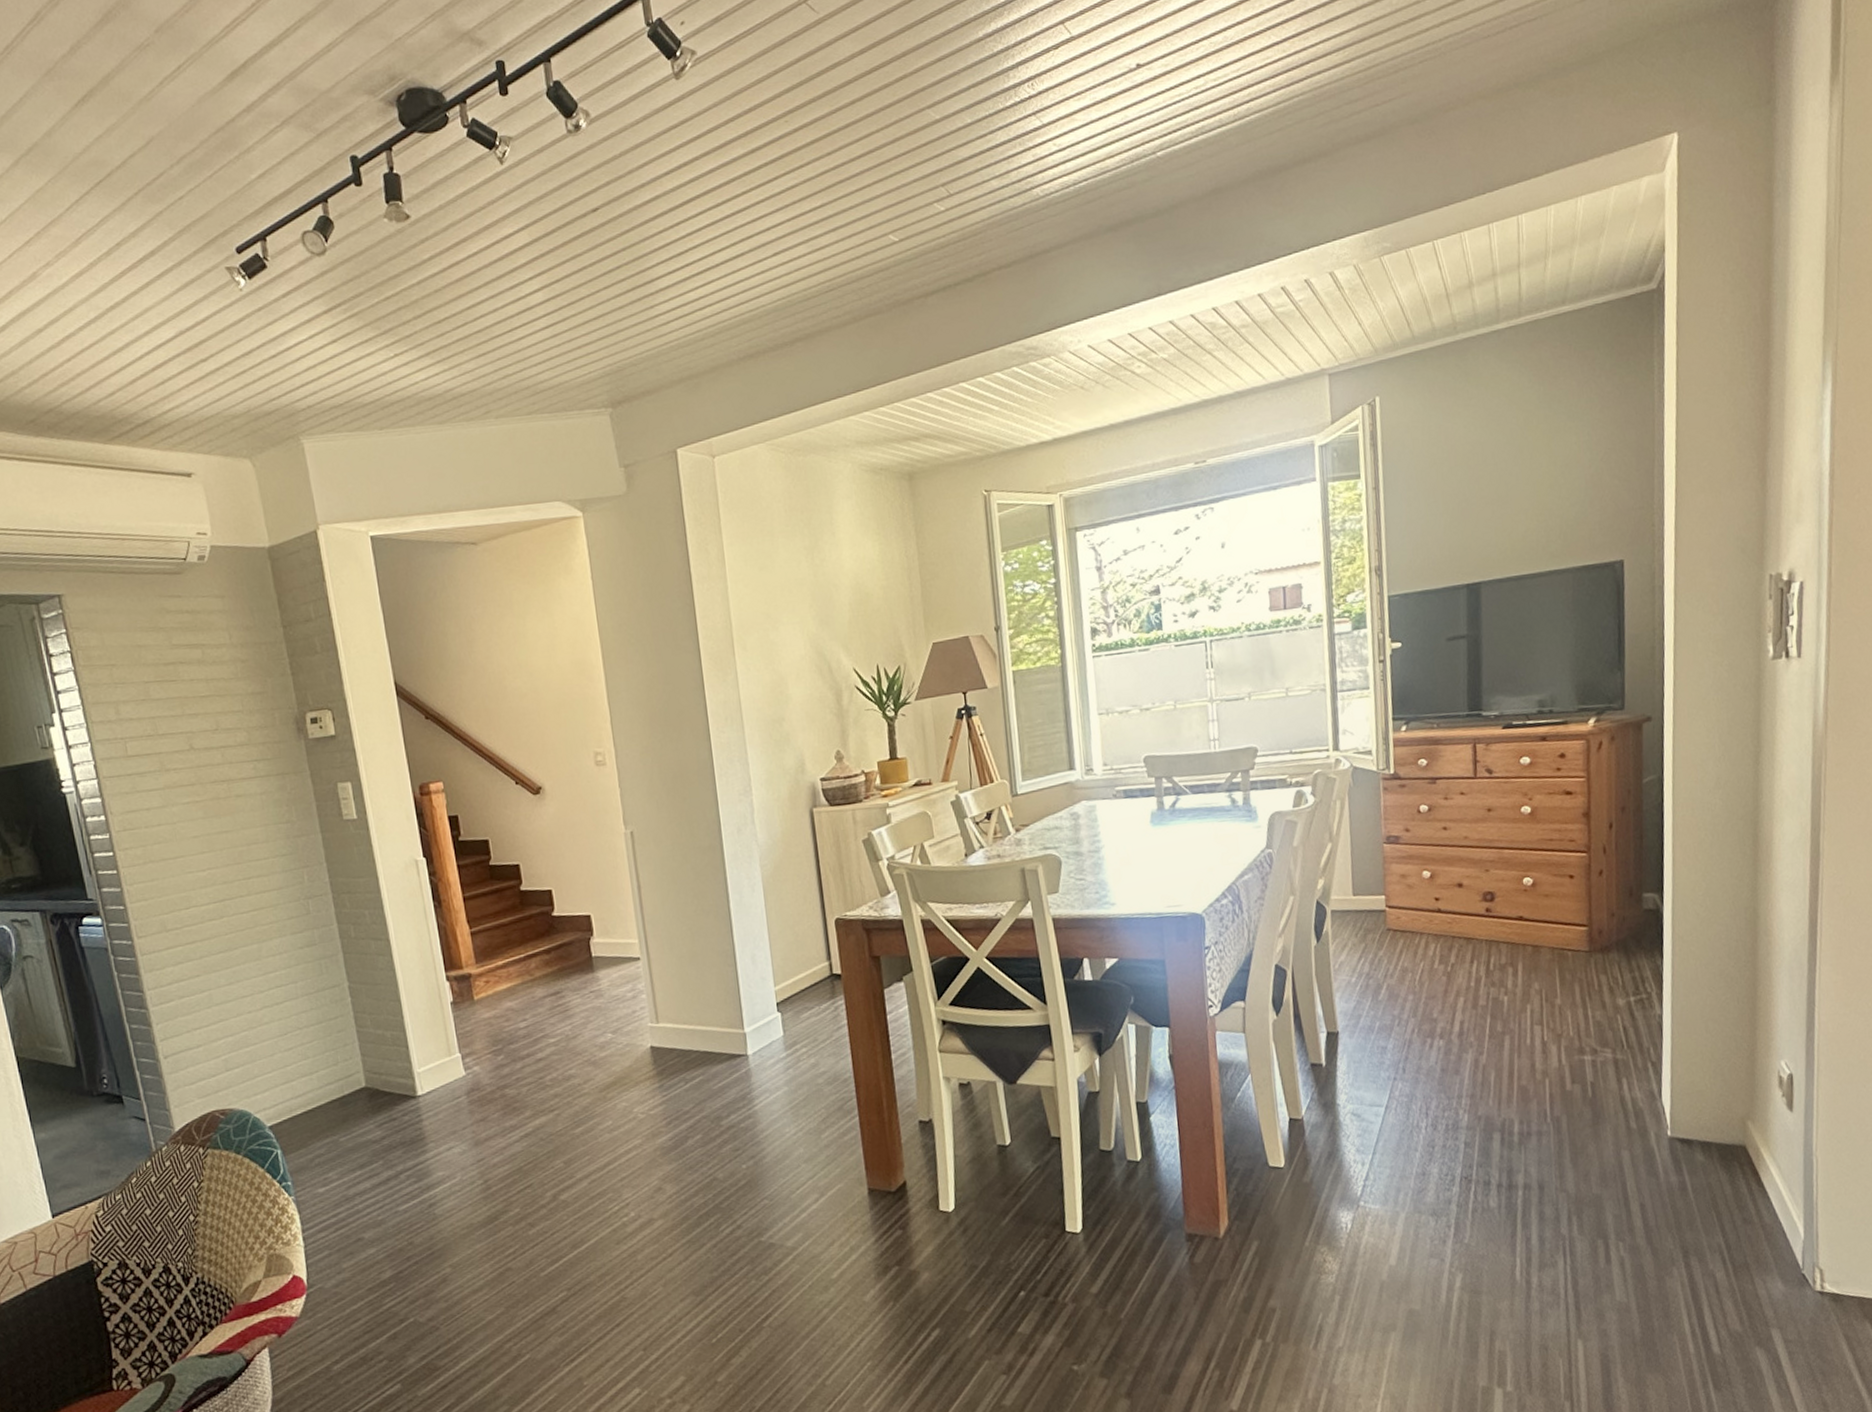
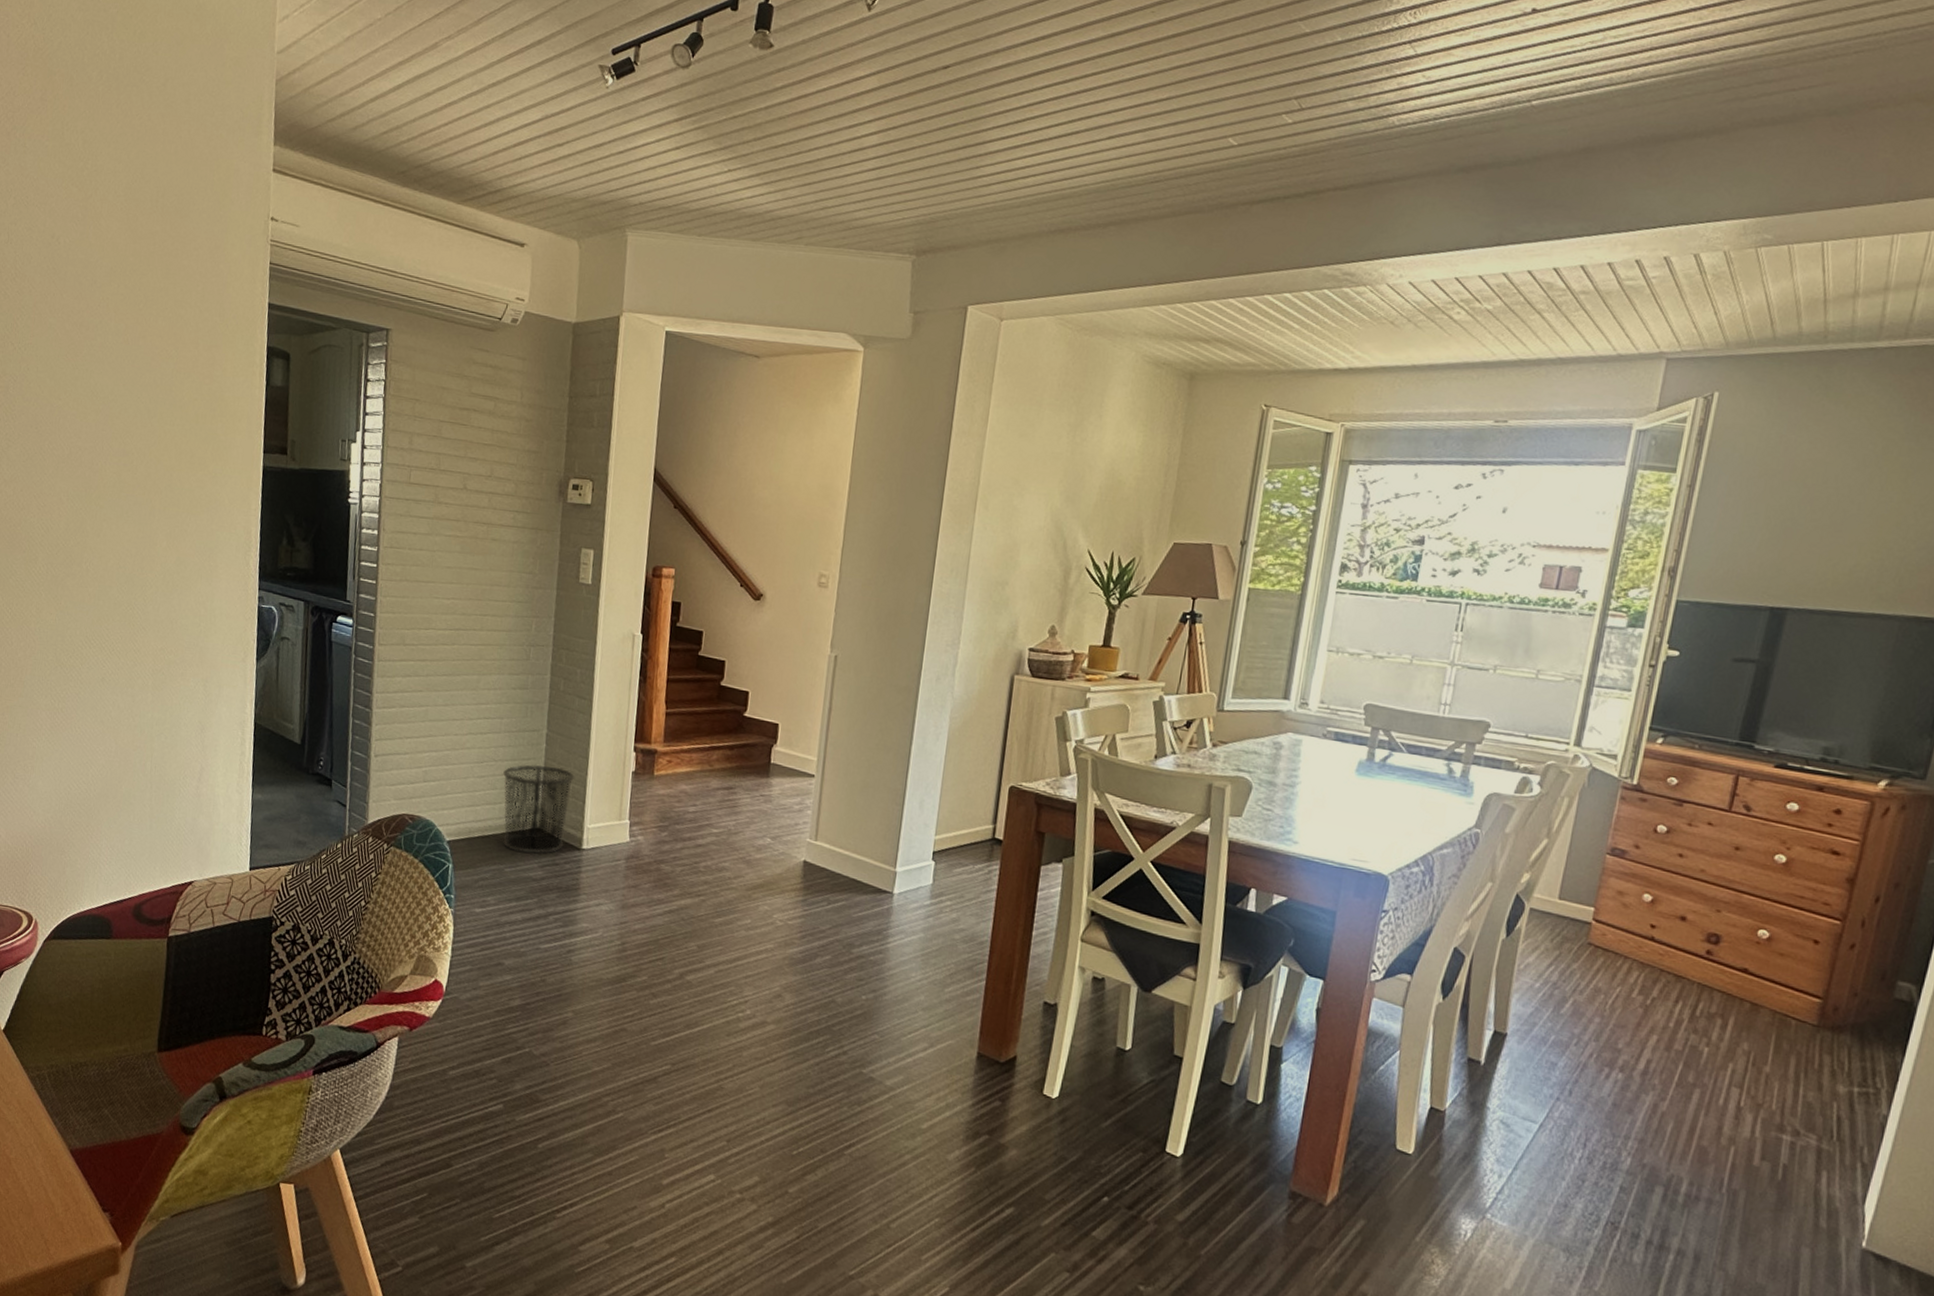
waste bin: none [312,1017,397,1118] -> present [503,764,574,855]

